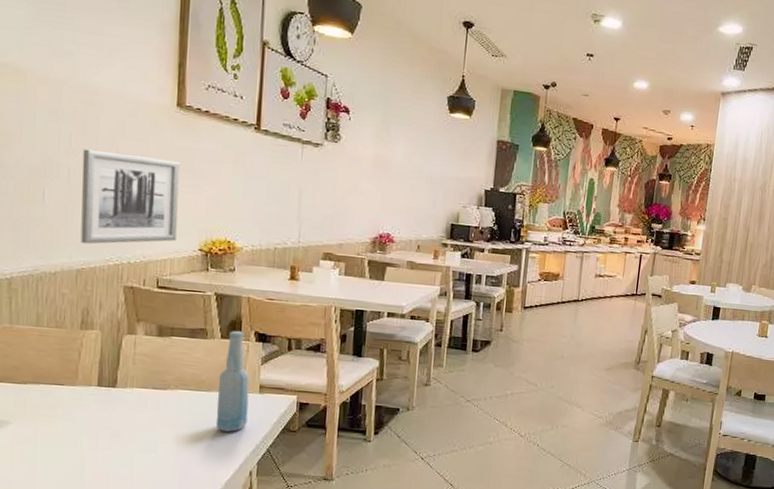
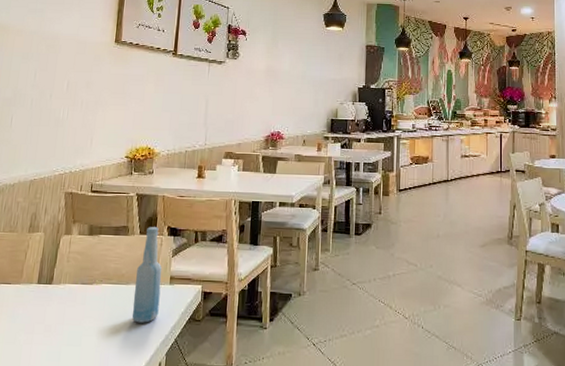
wall art: present [80,148,180,244] -> none [35,81,115,159]

